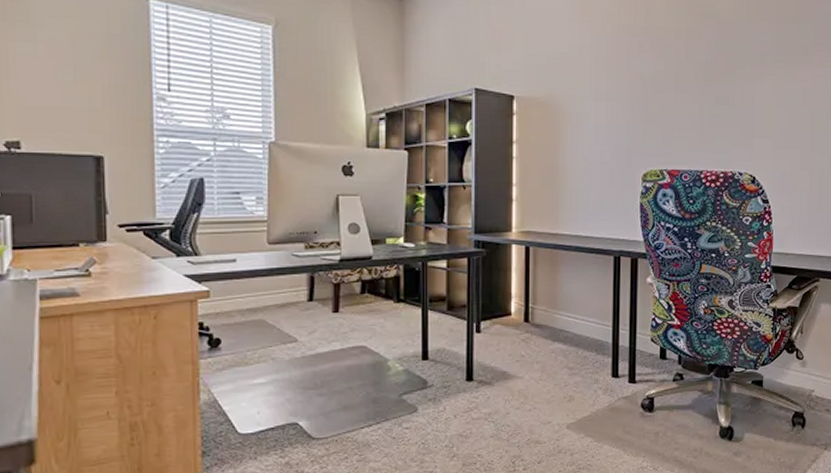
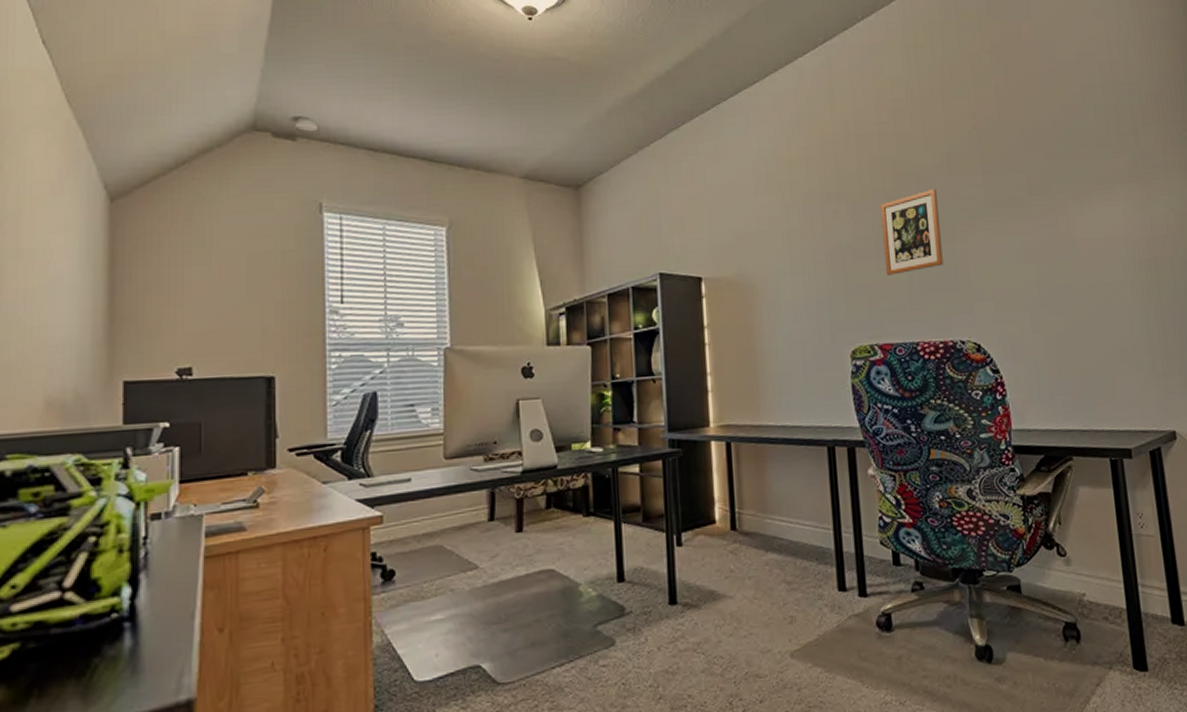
picture frame: none [680,31,734,108] -> present [880,188,943,275]

